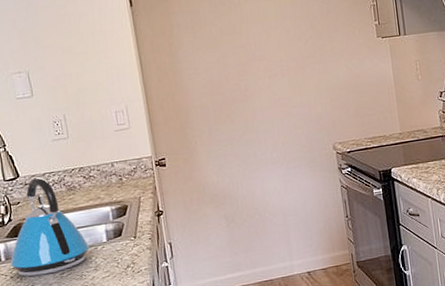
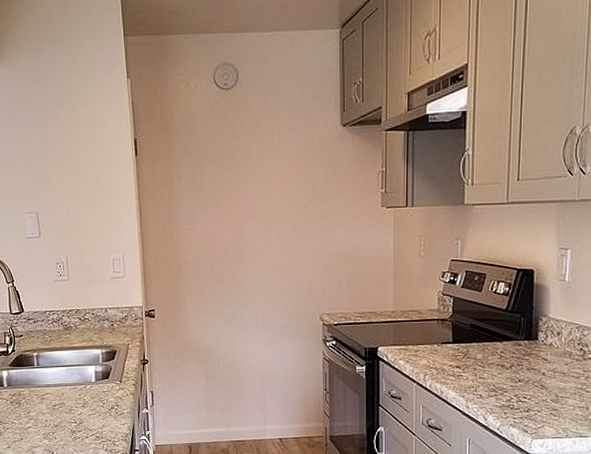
kettle: present [10,177,89,277] -> none [11,314,79,404]

